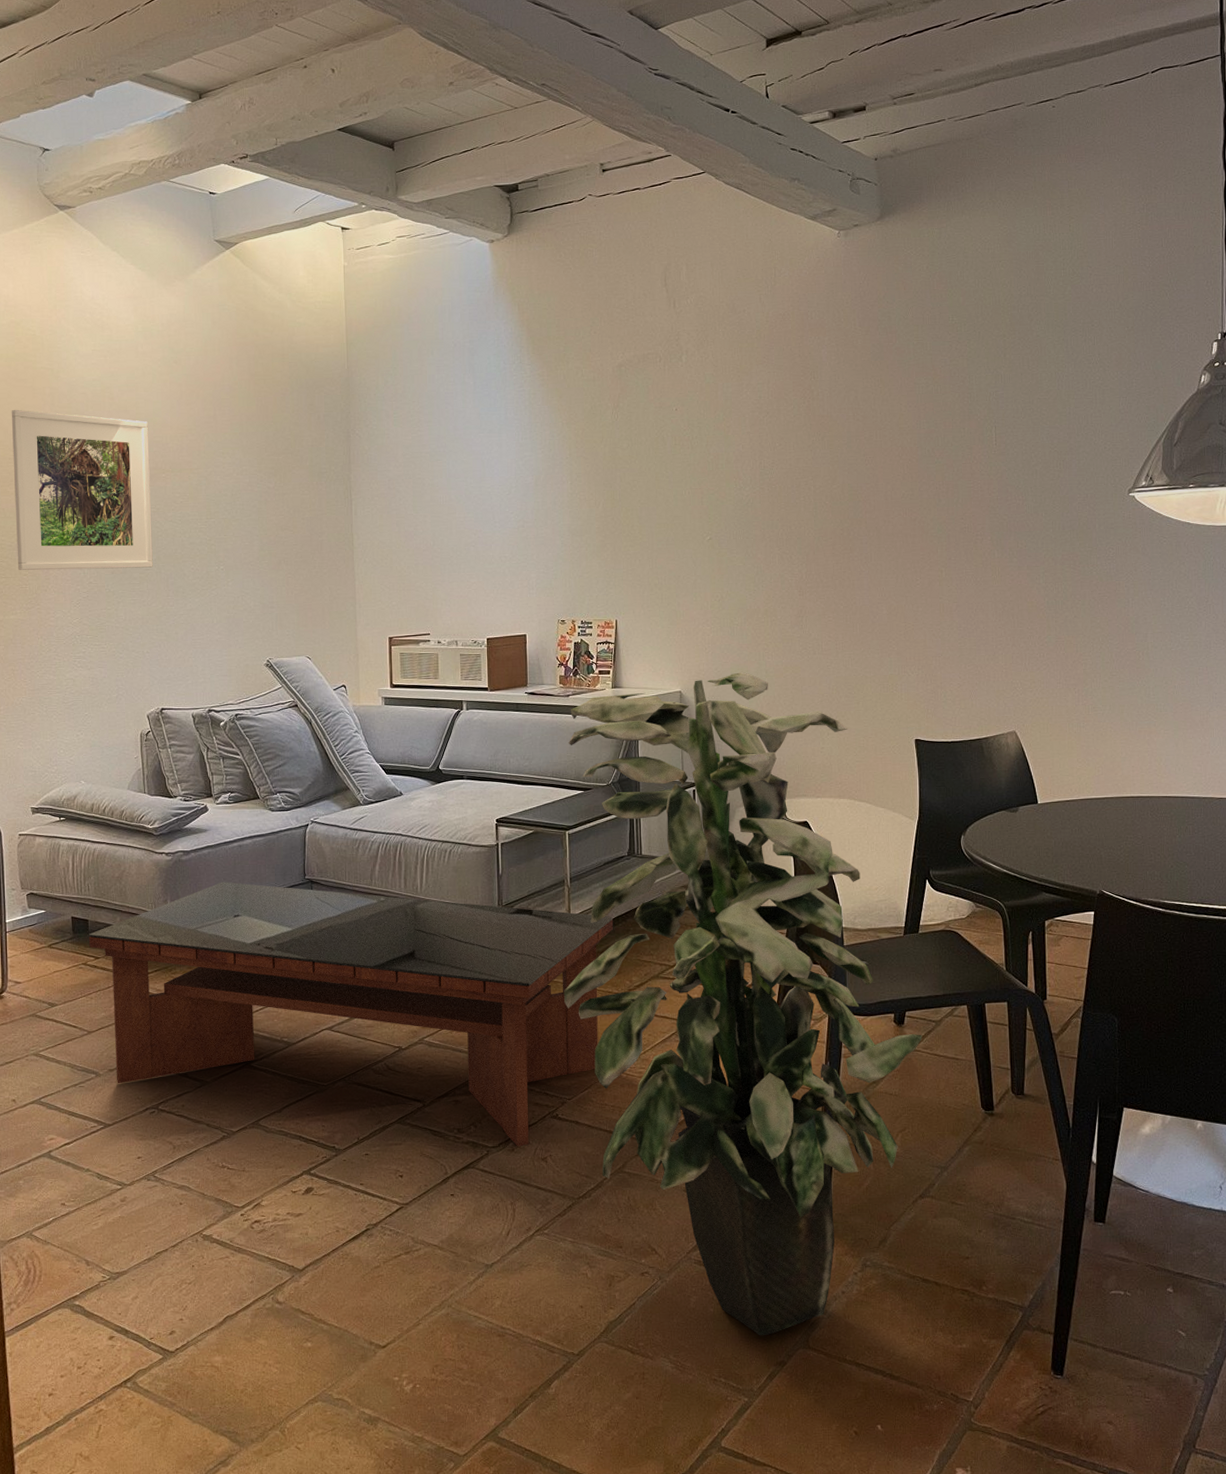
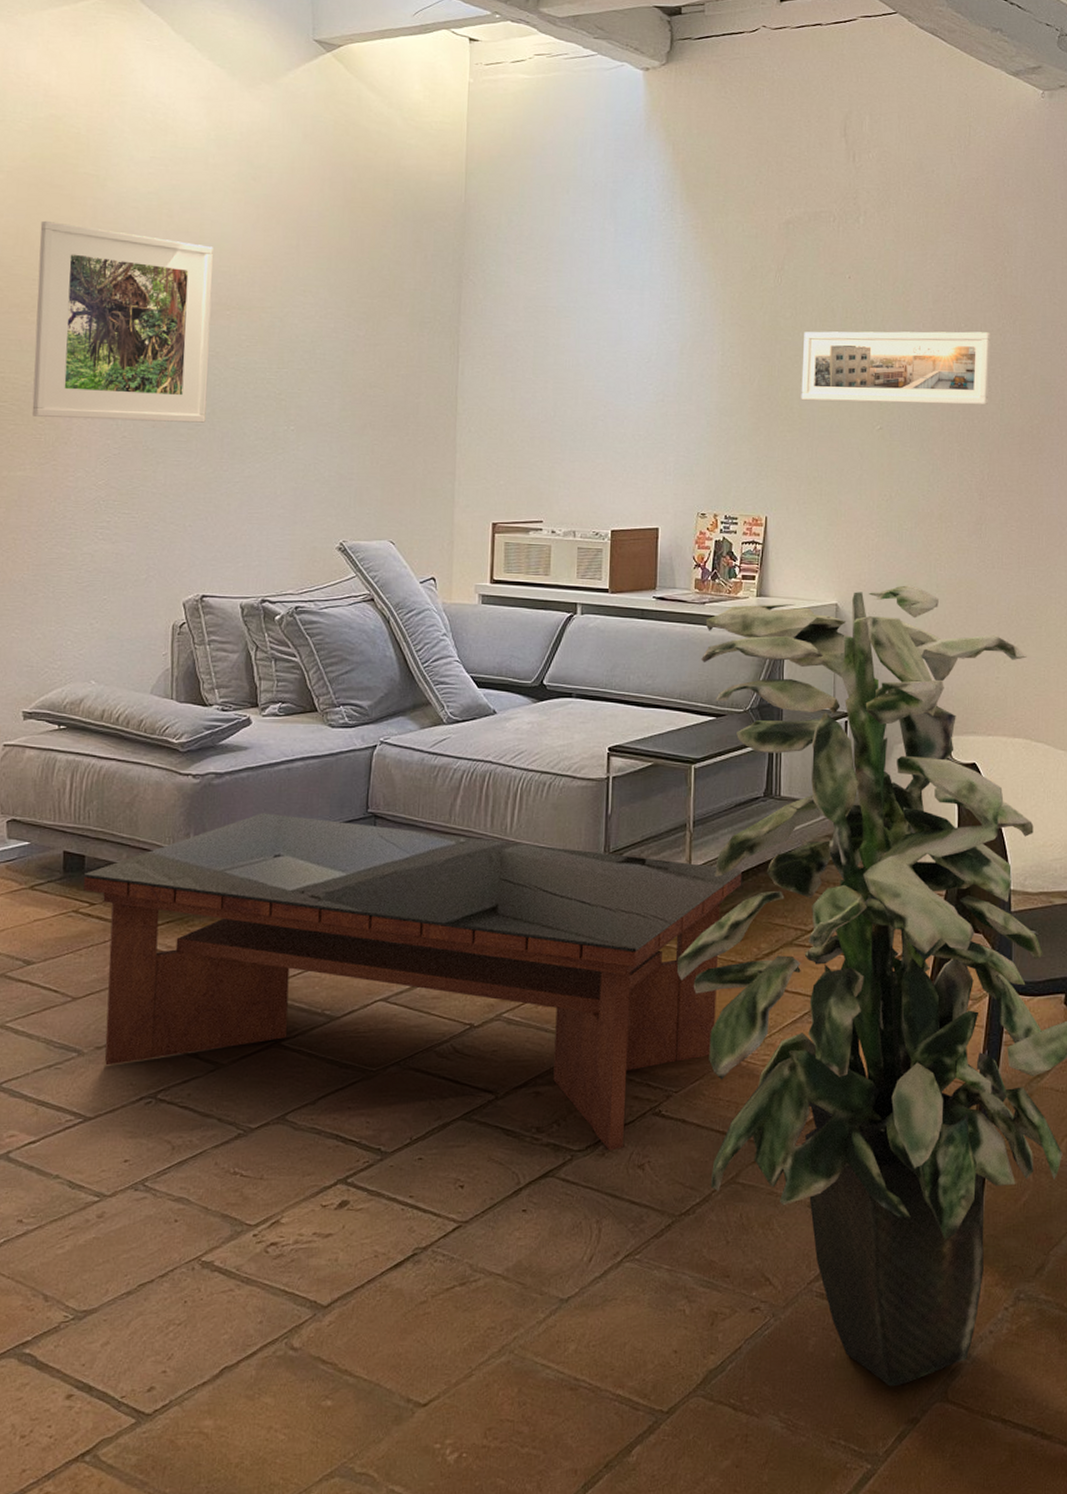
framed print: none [639,449,804,519] -> present [801,331,992,405]

